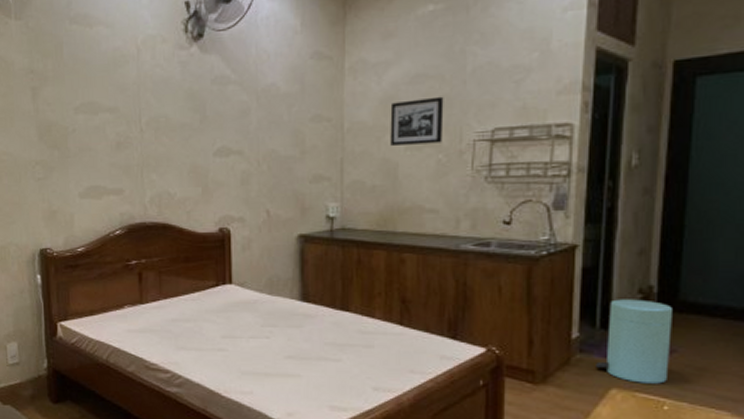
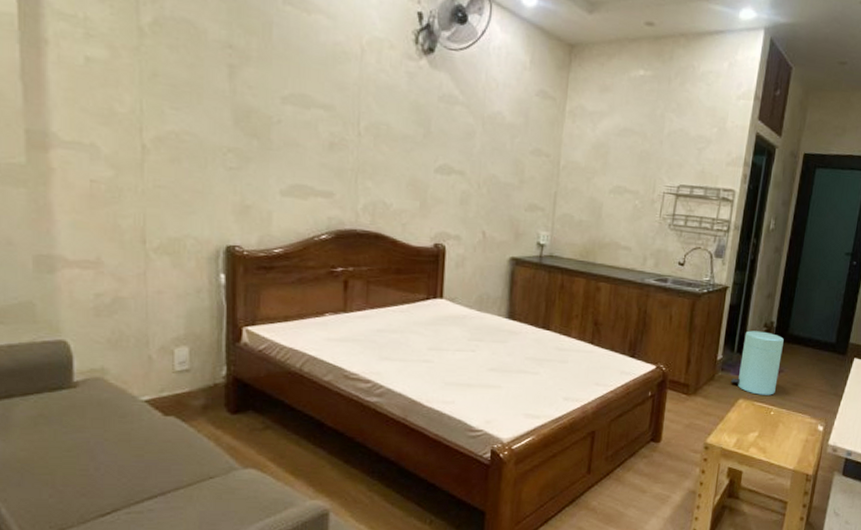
picture frame: present [390,96,444,146] -> none [598,149,644,191]

